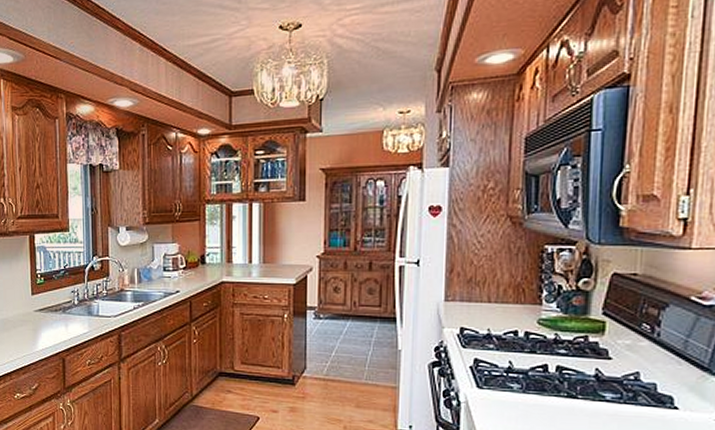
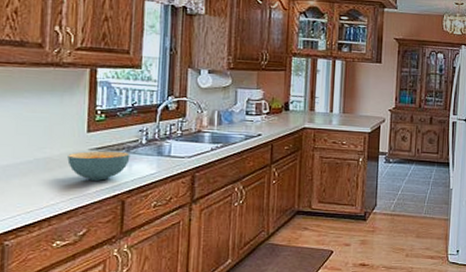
cereal bowl: none [19,312,66,340] -> present [67,151,131,181]

